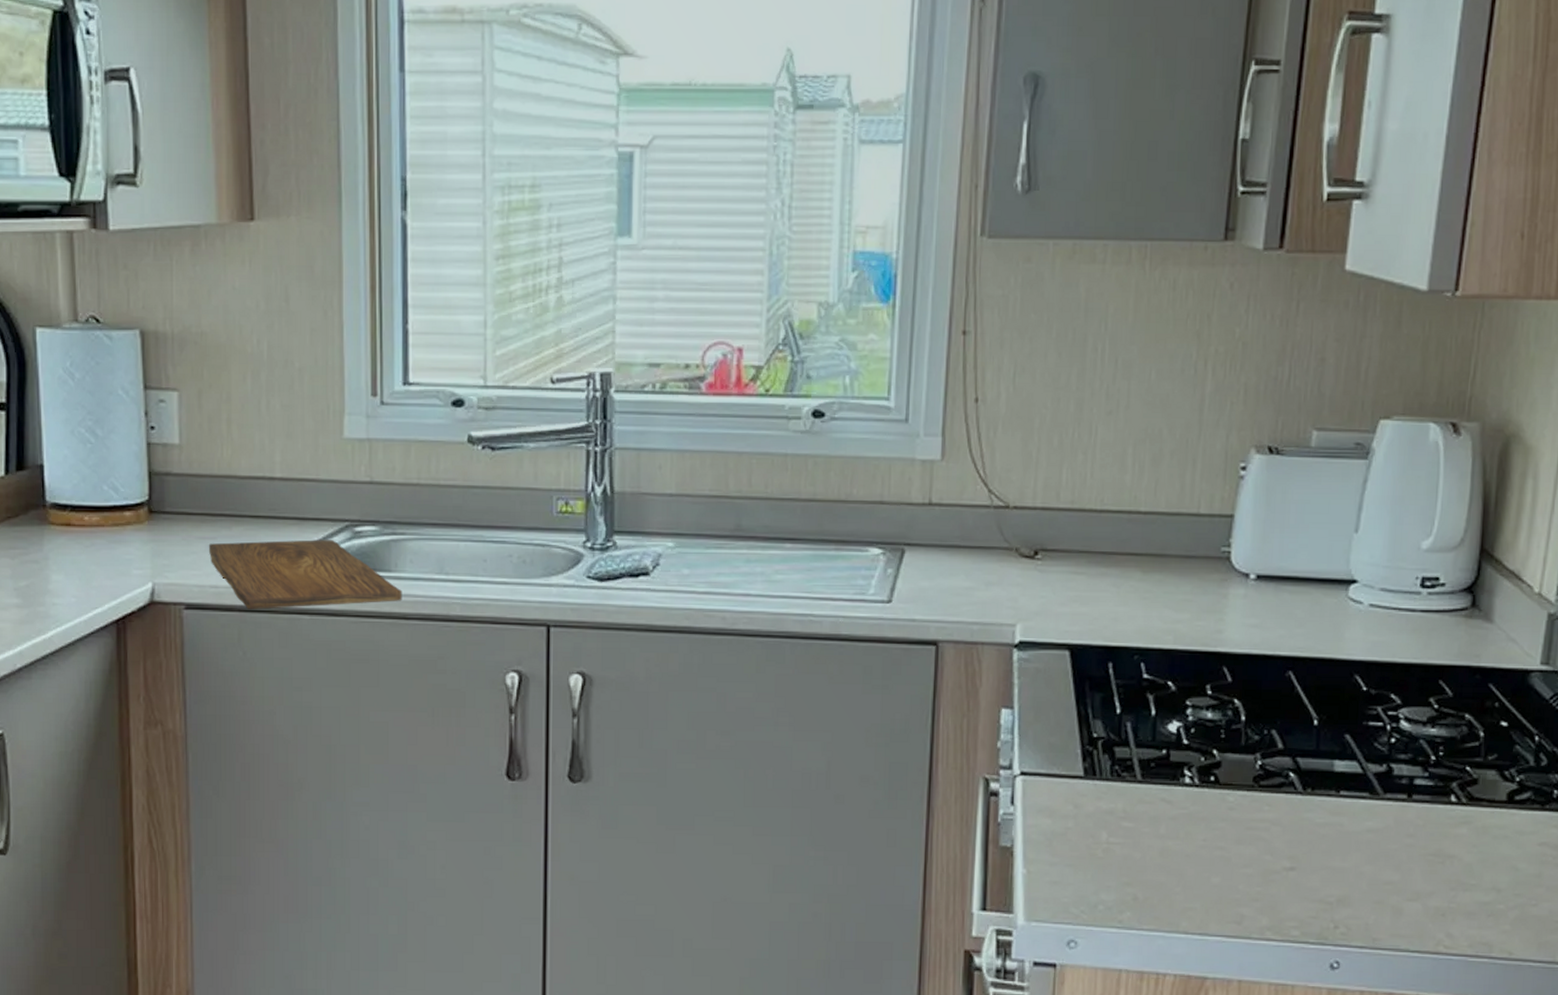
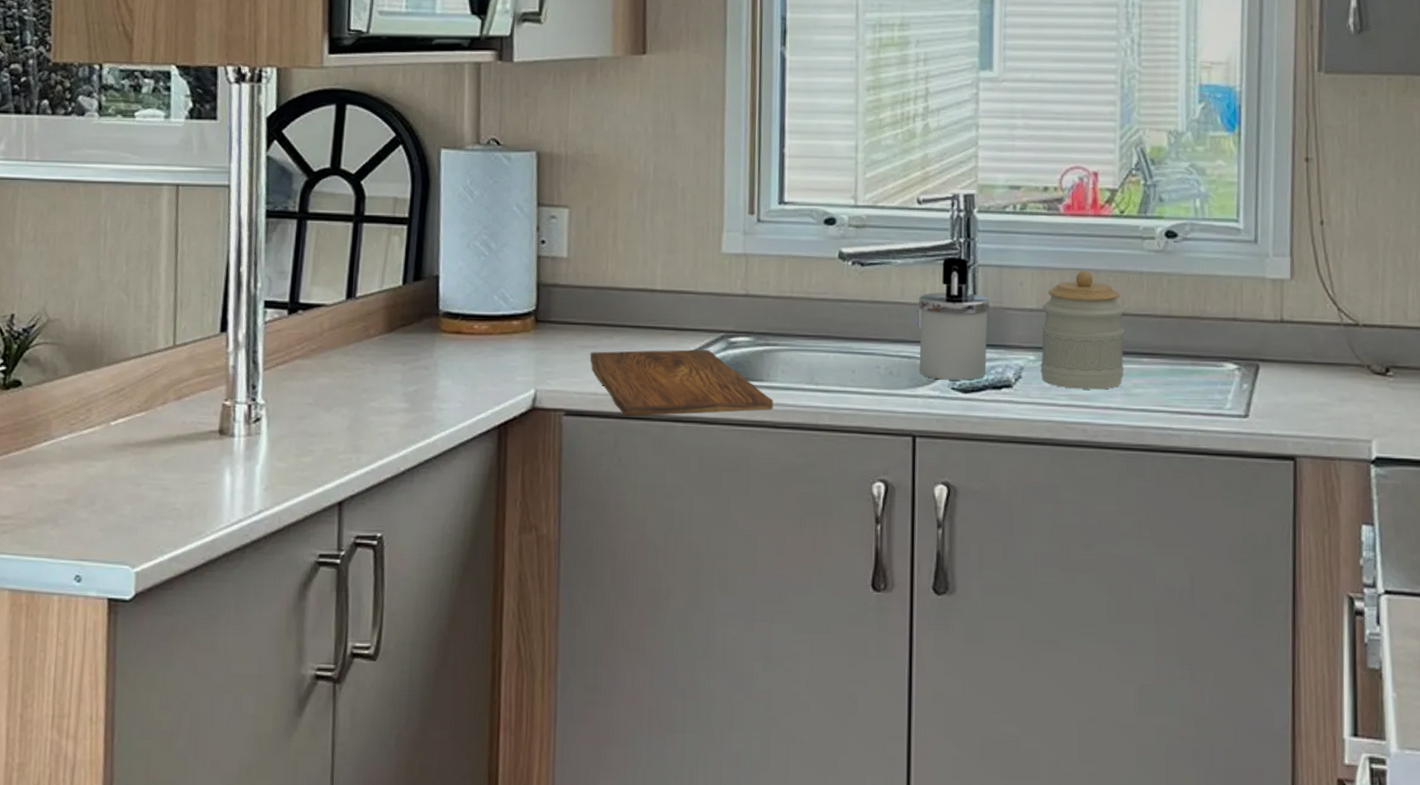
soap dispenser: none [552,440,628,569] -> present [918,257,991,381]
jar: none [679,452,768,576] -> present [1041,270,1125,390]

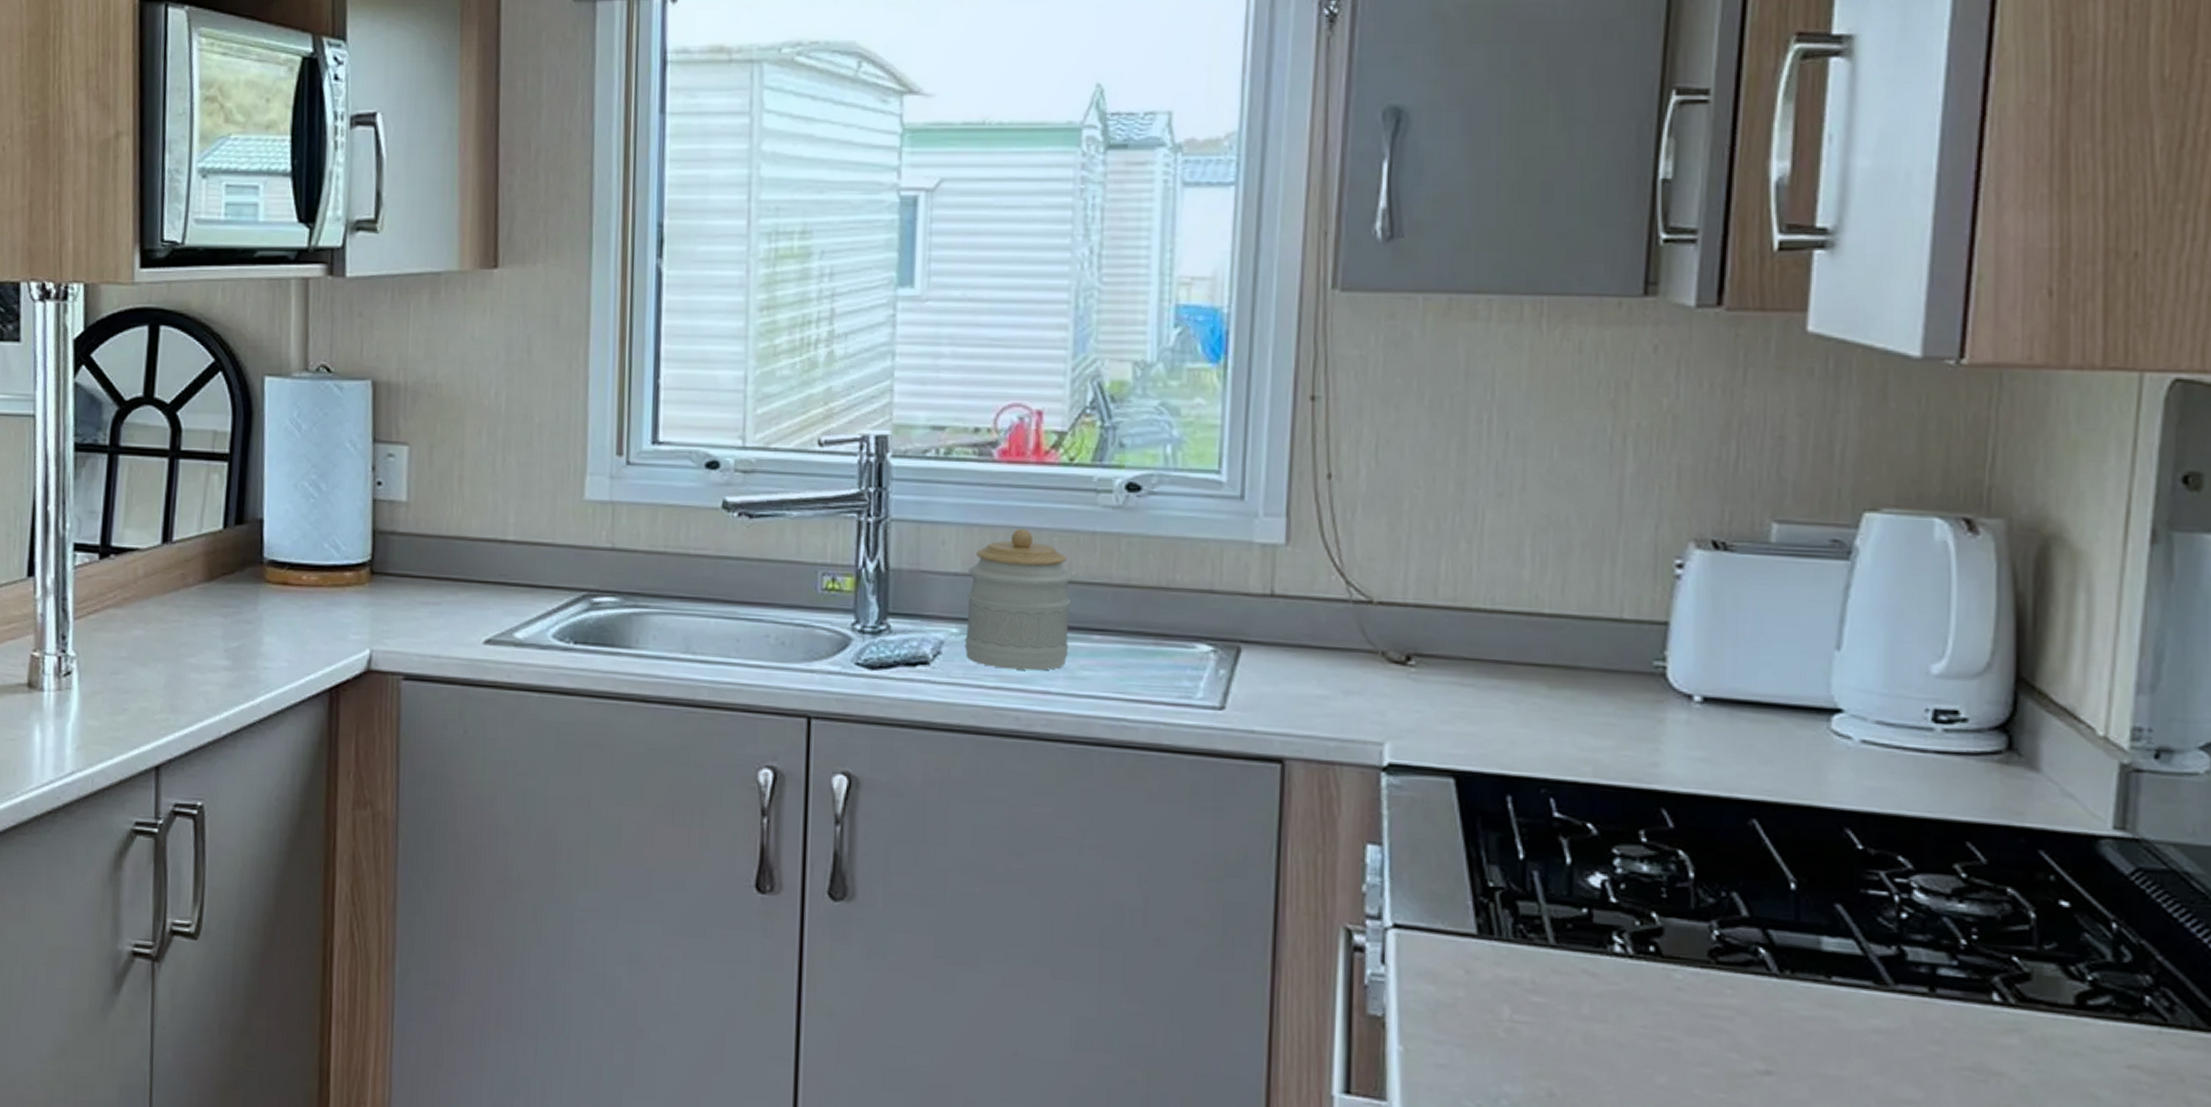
cutting board: present [589,349,774,417] -> none [431,609,643,684]
soap dispenser: present [918,257,991,381] -> none [816,509,905,655]

